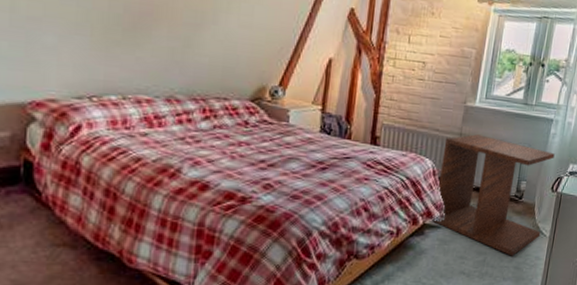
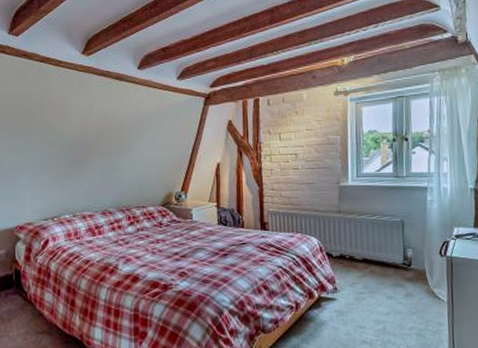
side table: present [433,134,555,256] -> none [326,210,438,323]

